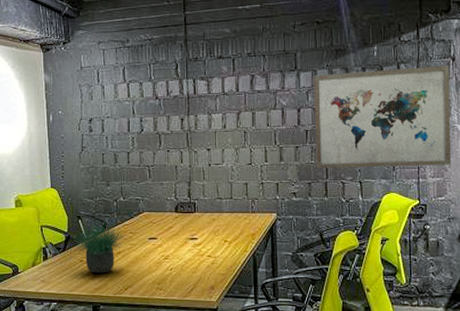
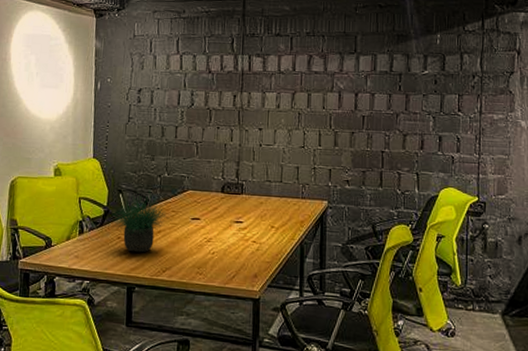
wall art: present [314,65,452,169] -> none [372,58,515,162]

